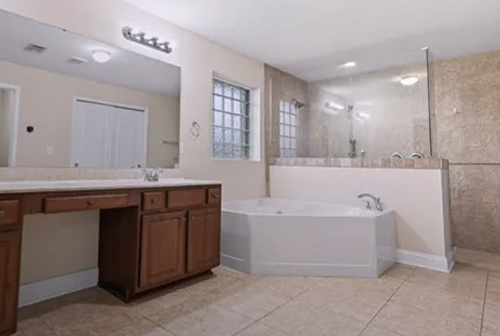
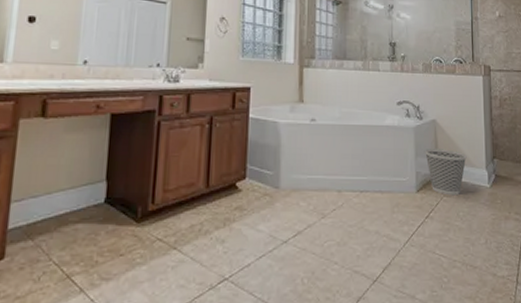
wastebasket: none [384,238,426,281] -> present [424,149,467,196]

